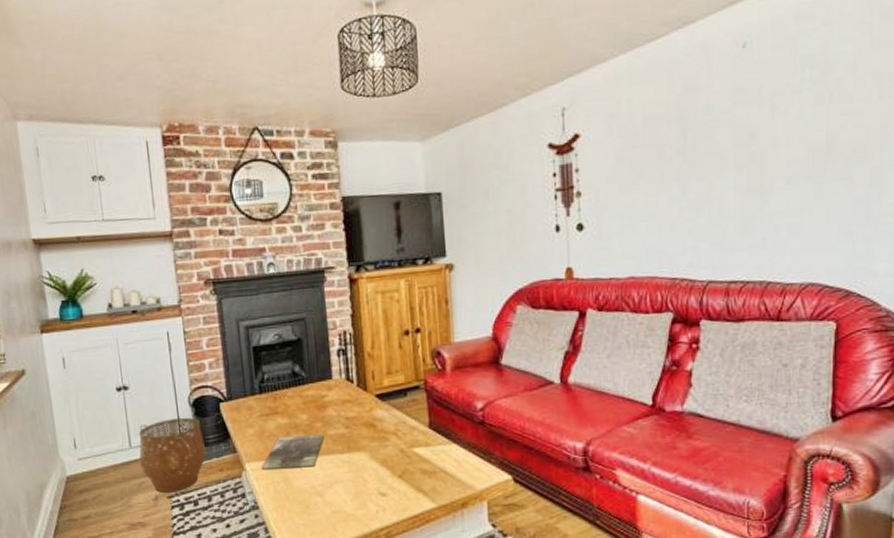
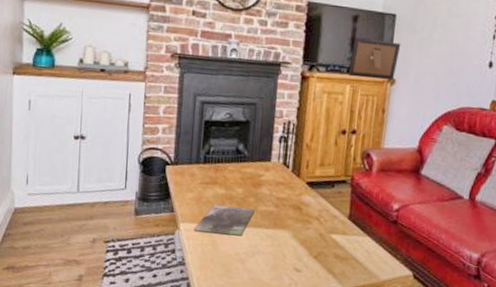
basket: present [138,417,207,494] -> none [83,172,147,239]
picture frame: none [399,223,453,270] -> present [348,37,401,81]

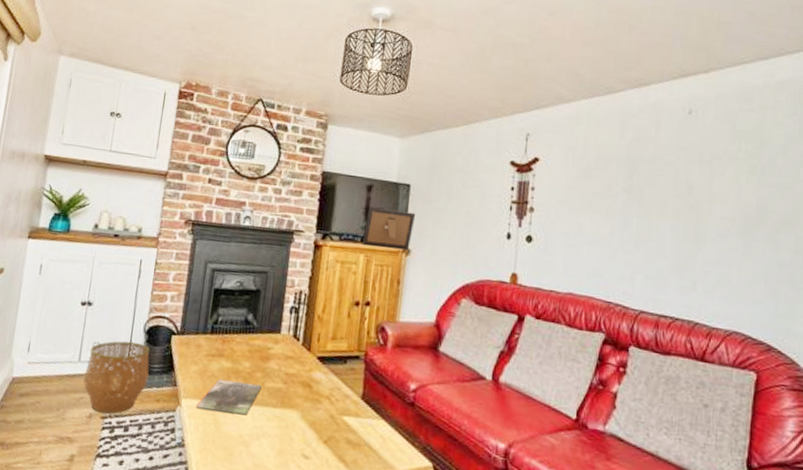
basket: none [83,172,147,239] -> present [83,341,151,414]

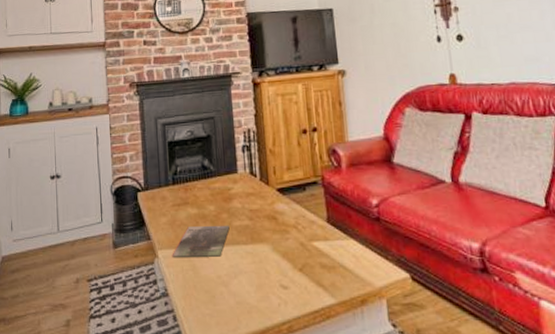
basket: present [83,341,151,414] -> none [65,204,124,277]
picture frame: present [361,206,416,251] -> none [297,35,344,75]

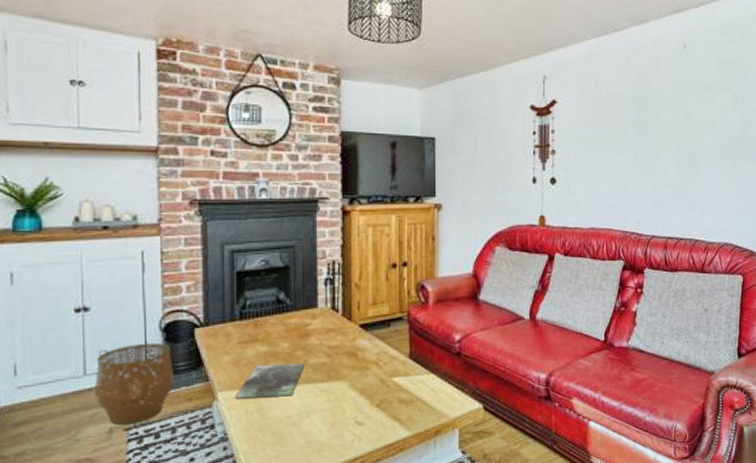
basket: none [65,204,124,277] -> present [93,342,175,426]

